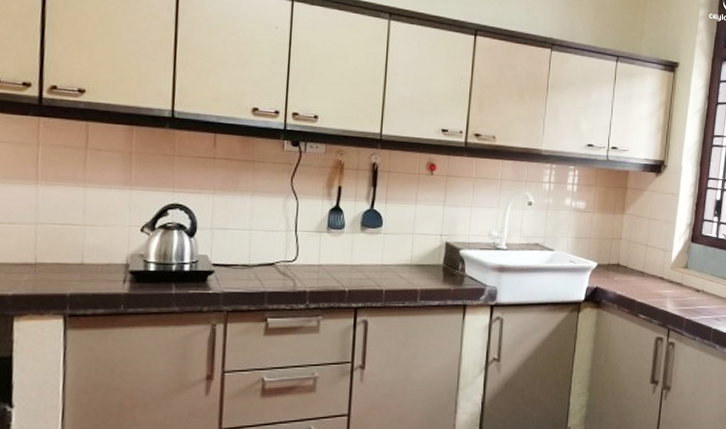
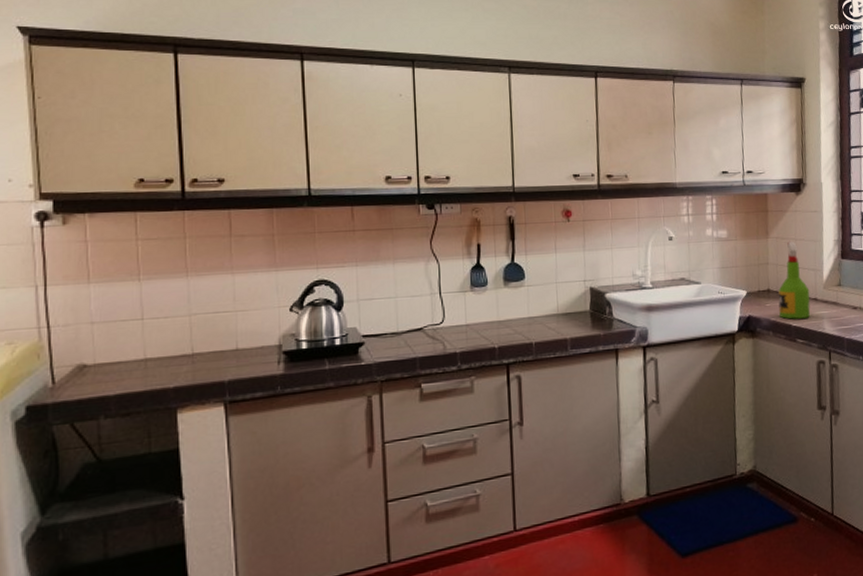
spray bottle: none [625,220,657,295] -> present [778,241,811,319]

